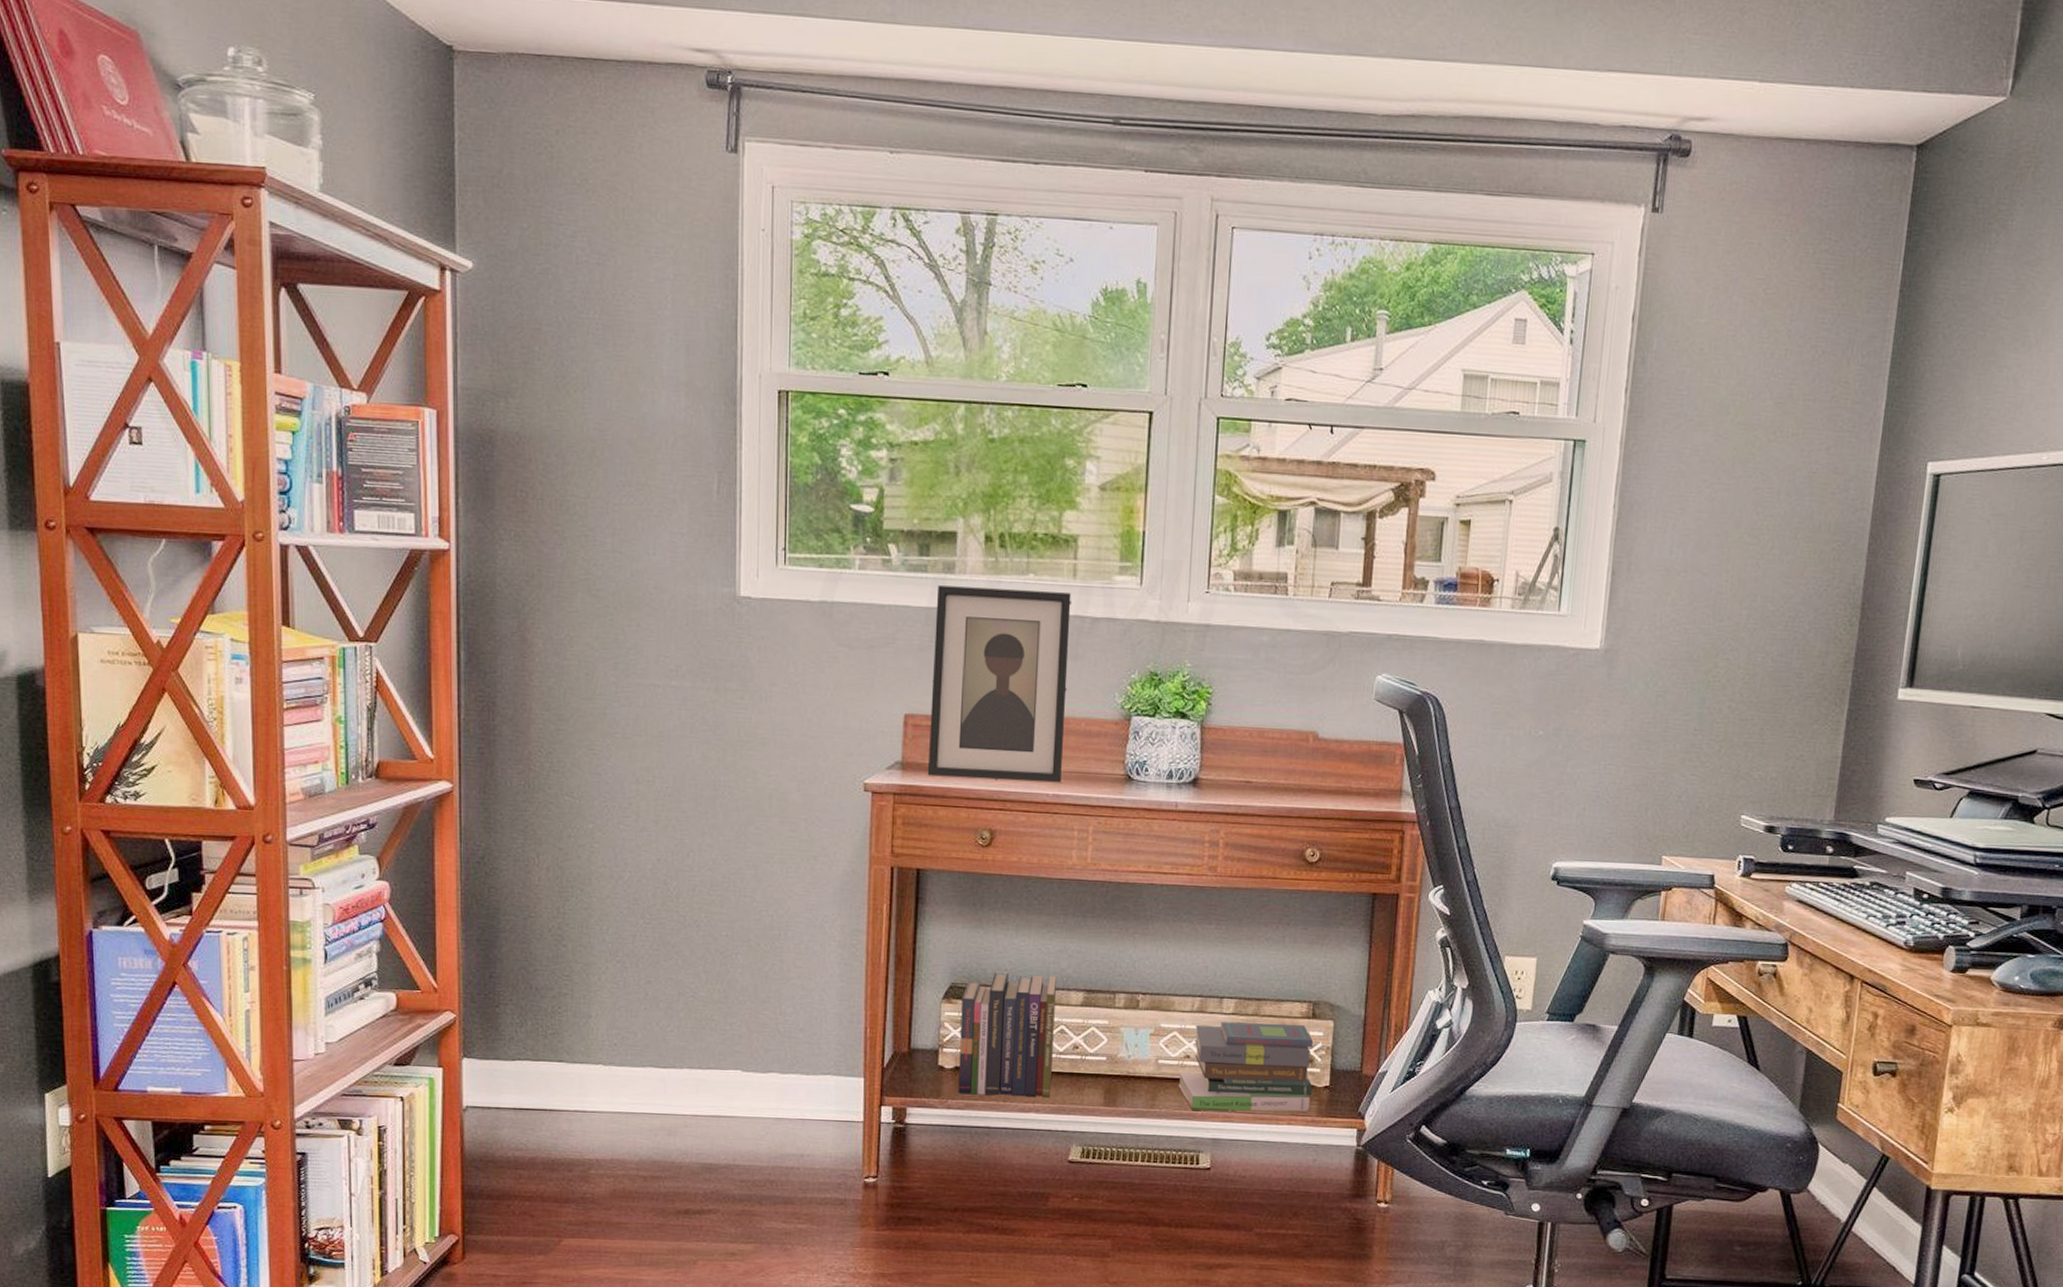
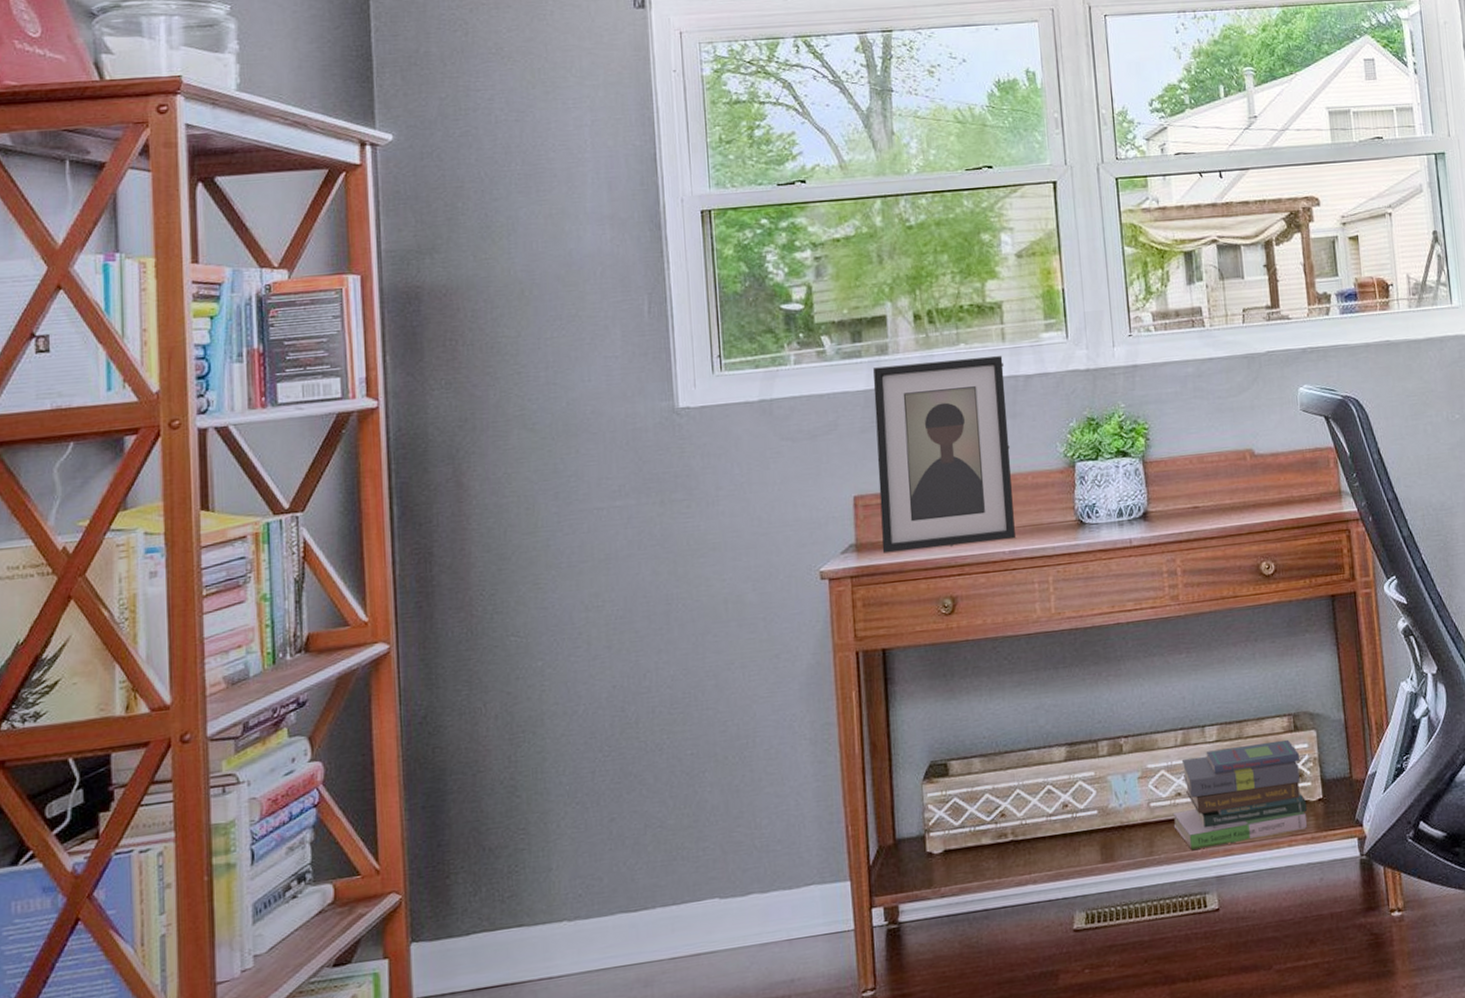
books: present [958,972,1057,1098] -> none [943,735,1046,878]

